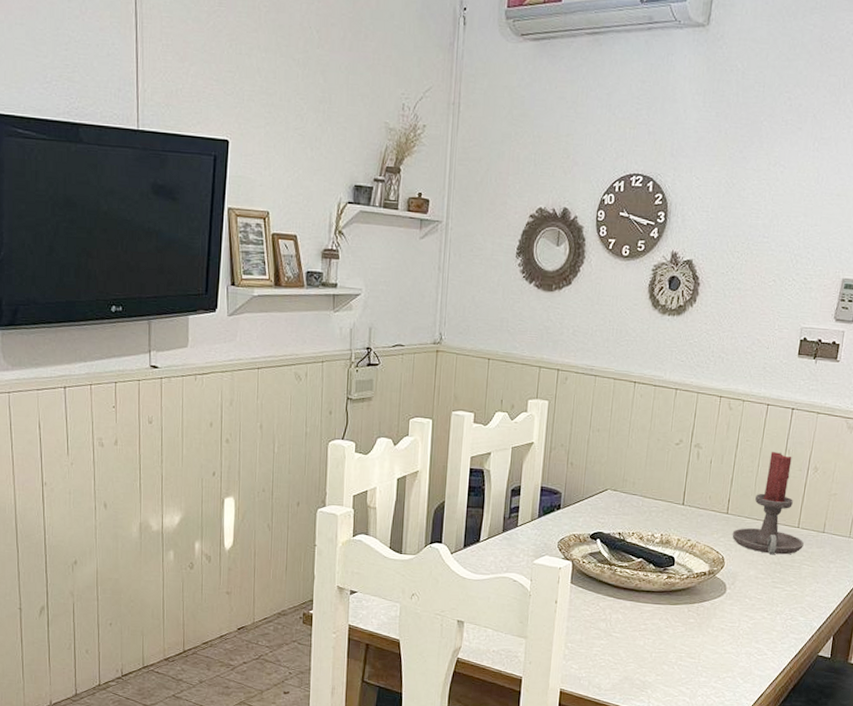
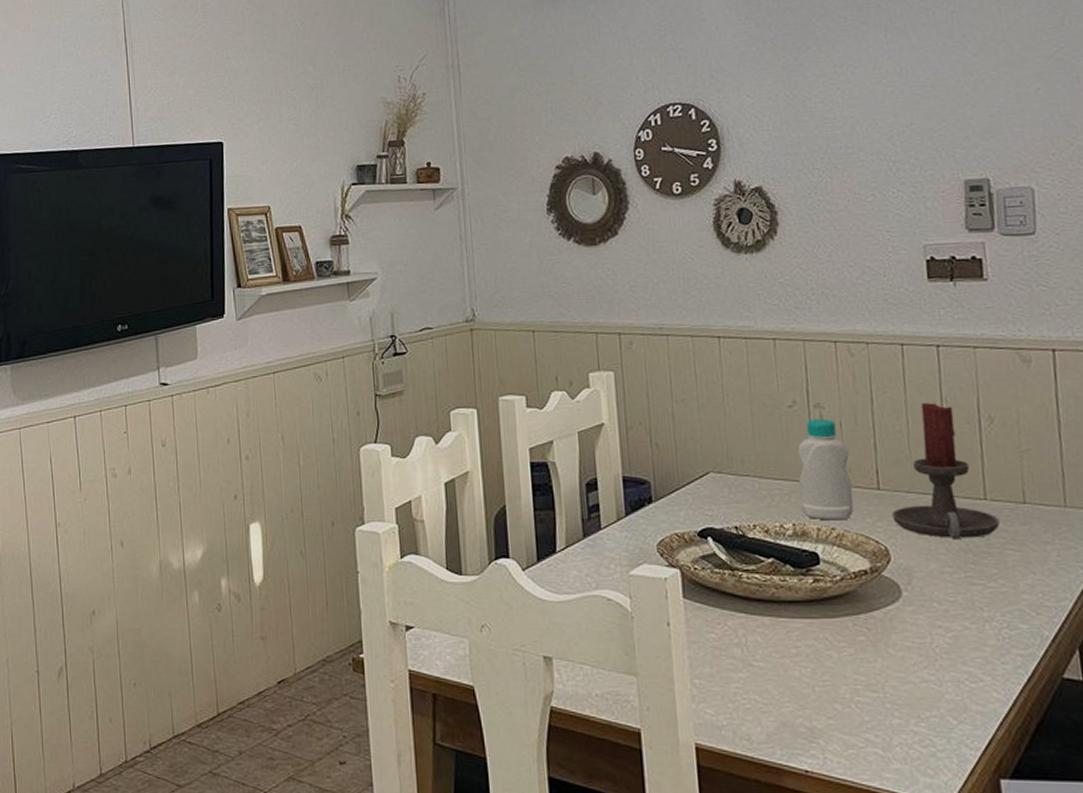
bottle: none [669,455,712,535] -> present [797,418,854,521]

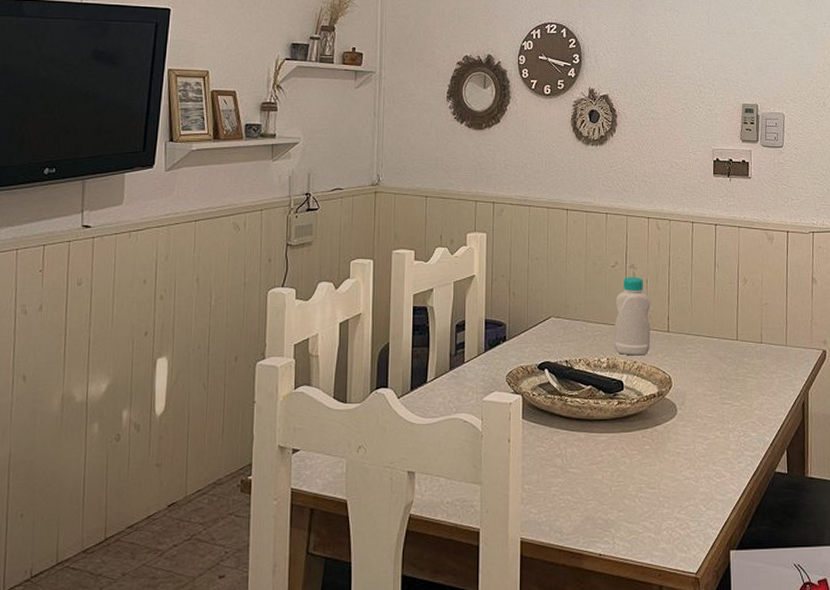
candle holder: present [892,403,1000,540] -> none [675,267,745,370]

